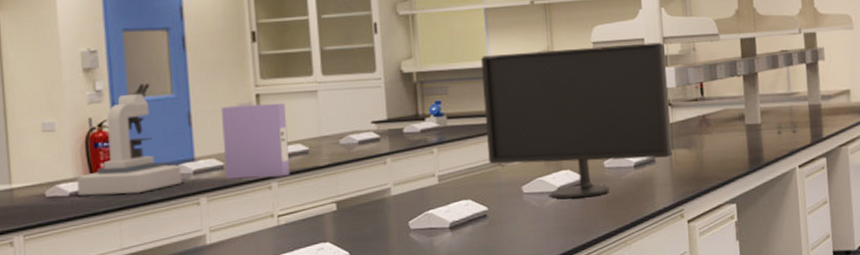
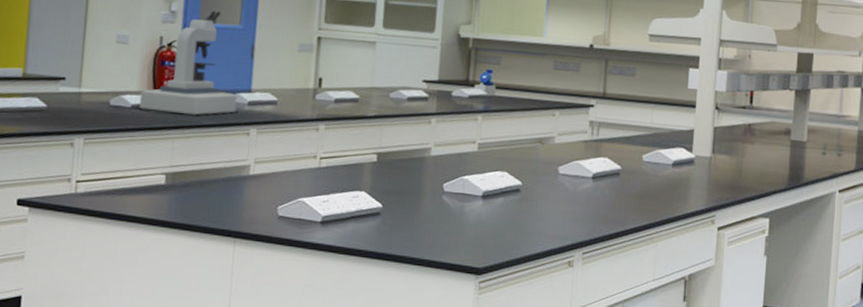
binder: present [221,102,290,180] -> none [277,44,344,121]
computer monitor: present [480,42,673,200] -> none [530,32,721,189]

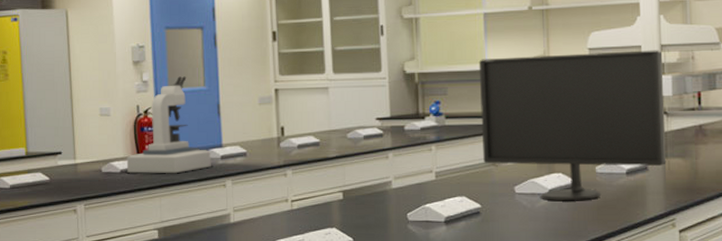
computer monitor: none [530,32,721,189] -> present [478,50,667,202]

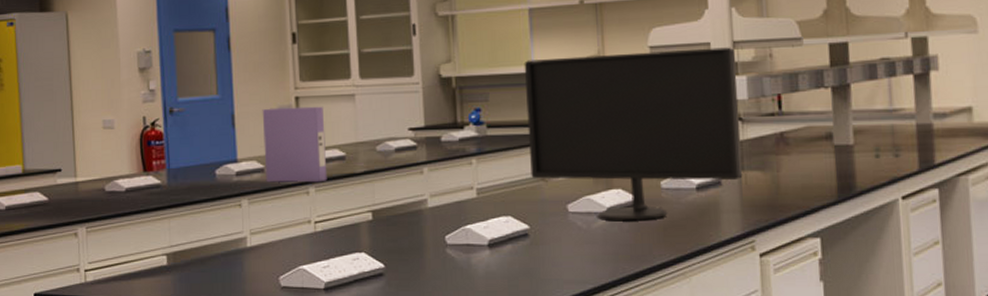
microscope: present [125,76,213,174] -> none [131,84,228,193]
binder: none [245,97,303,166] -> present [262,106,328,183]

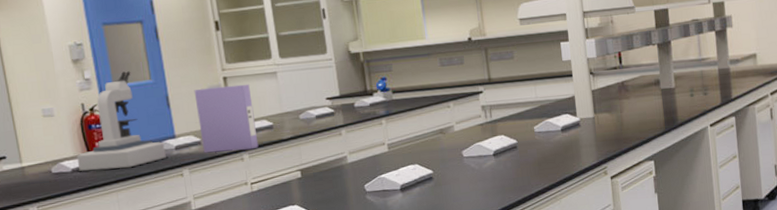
microscope: none [131,84,228,193] -> present [76,71,169,172]
computer monitor: present [524,47,743,222] -> none [419,16,596,162]

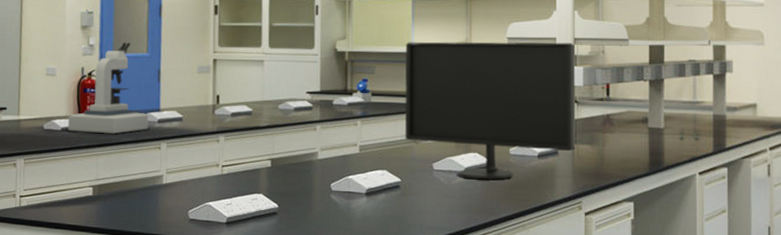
binder: present [194,84,259,153] -> none [183,67,237,133]
computer monitor: none [419,16,596,162] -> present [404,42,576,181]

